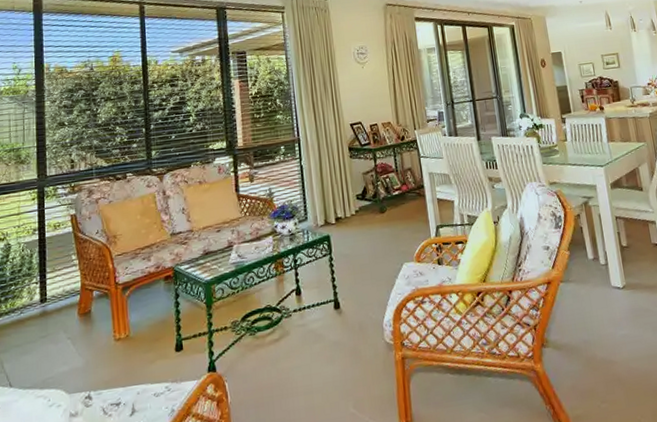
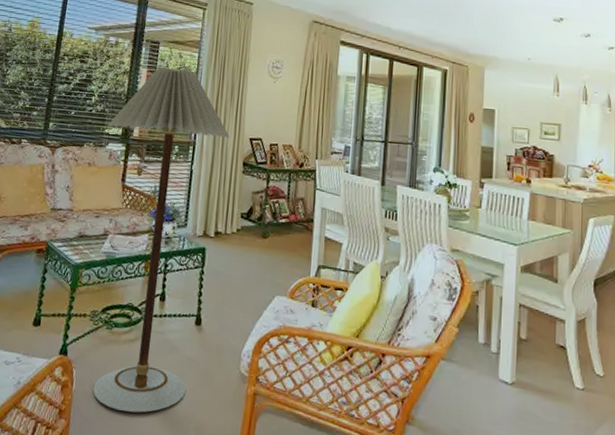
floor lamp: none [210,72,339,410] -> present [93,67,231,413]

